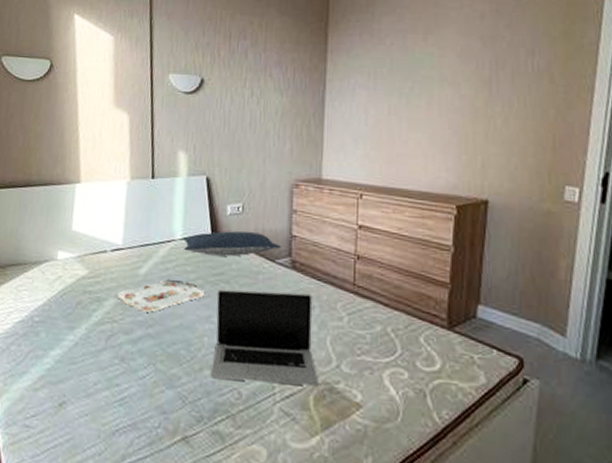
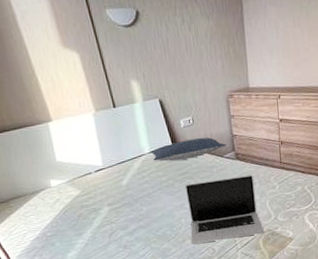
serving tray: present [117,279,206,312] -> none [108,183,177,212]

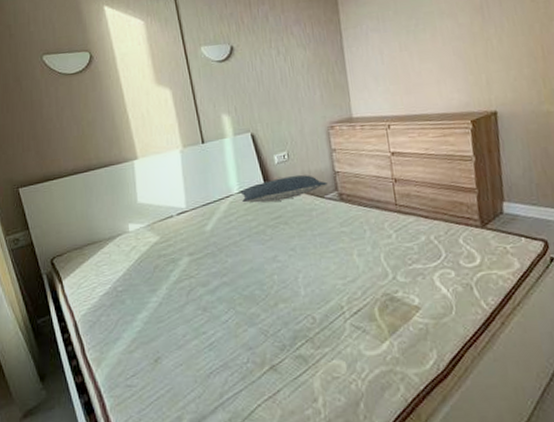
laptop: present [185,174,265,245] -> none [278,219,380,310]

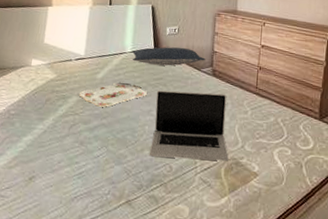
serving tray: none [189,229,268,264] -> present [78,82,148,107]
laptop: none [278,219,380,310] -> present [149,90,229,161]

